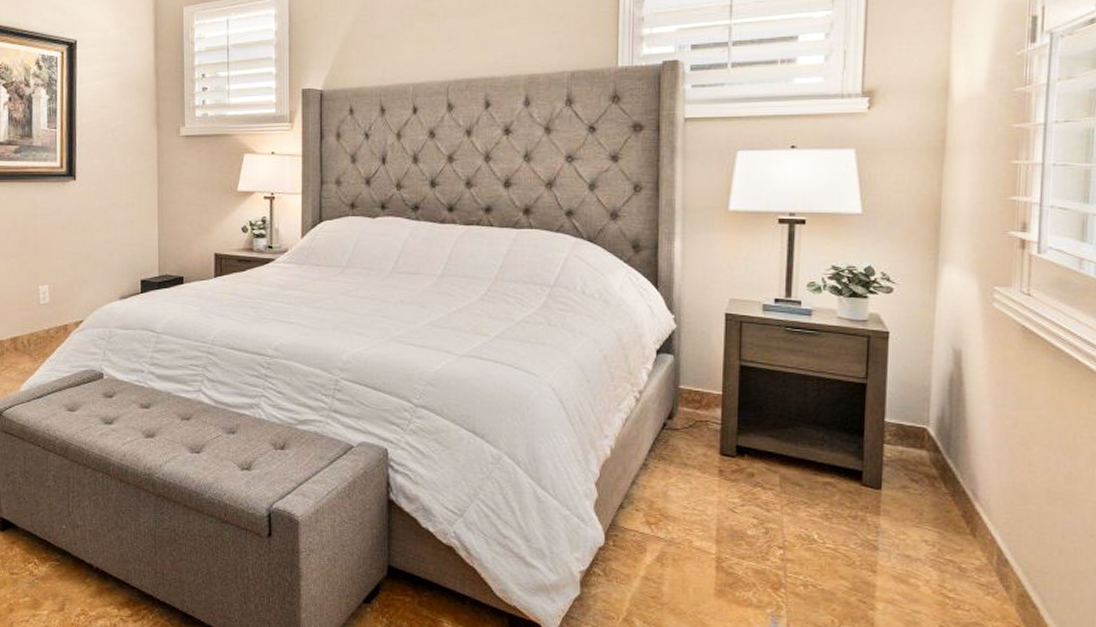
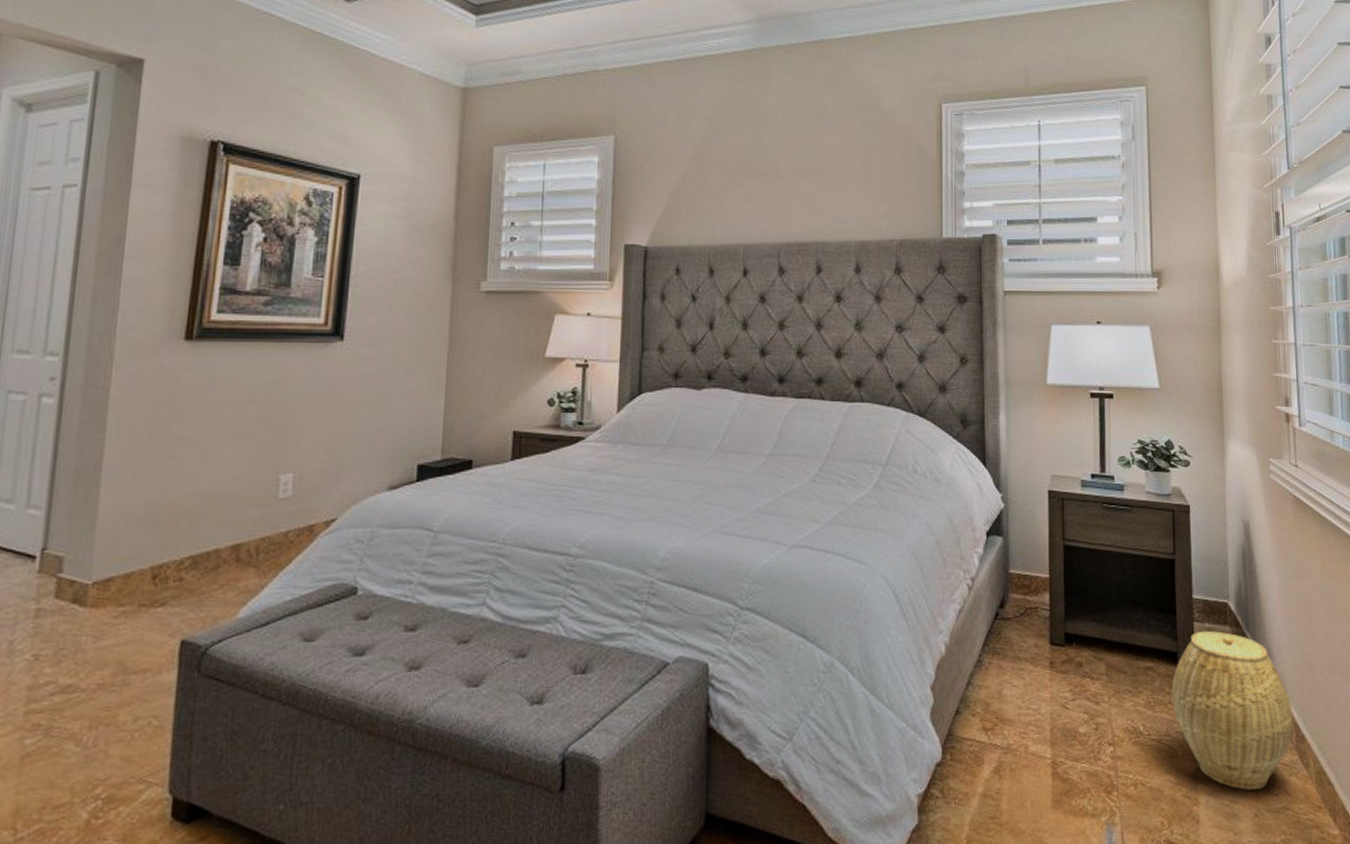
woven basket: none [852,454,996,604] -> present [1171,631,1293,790]

